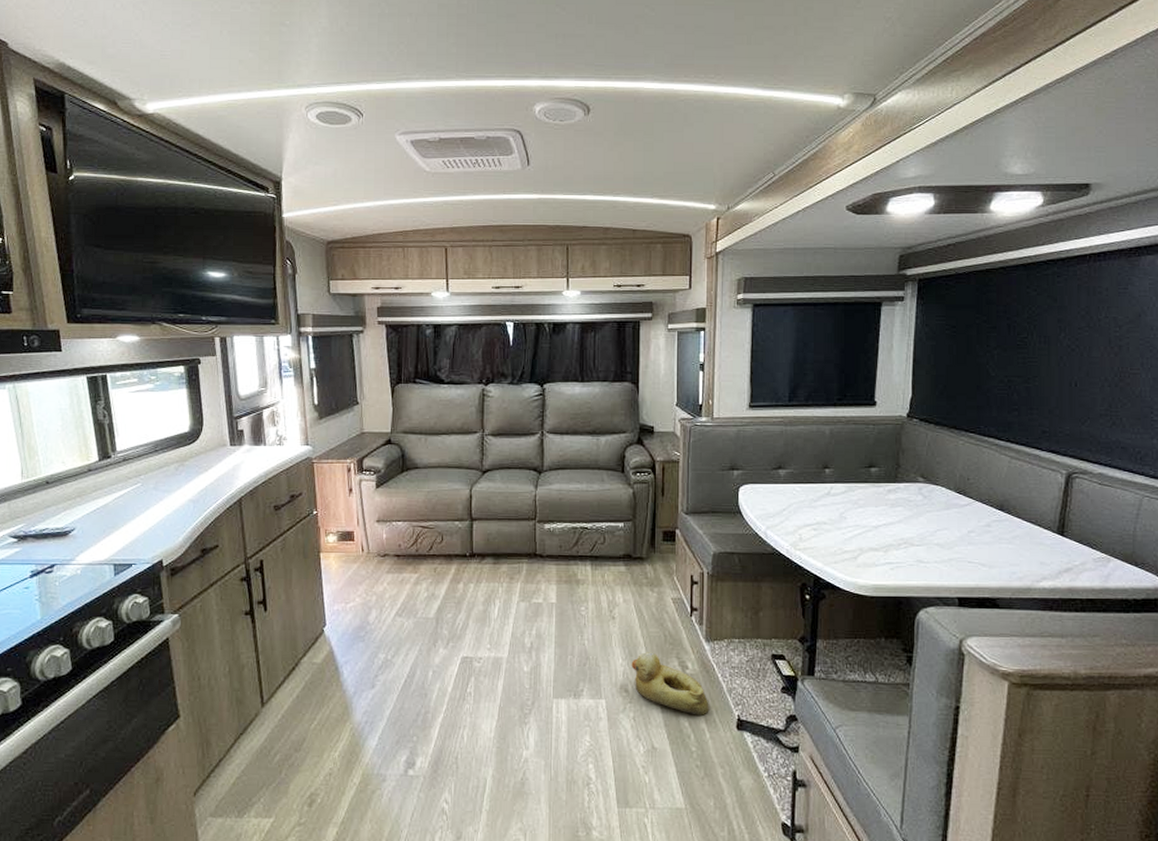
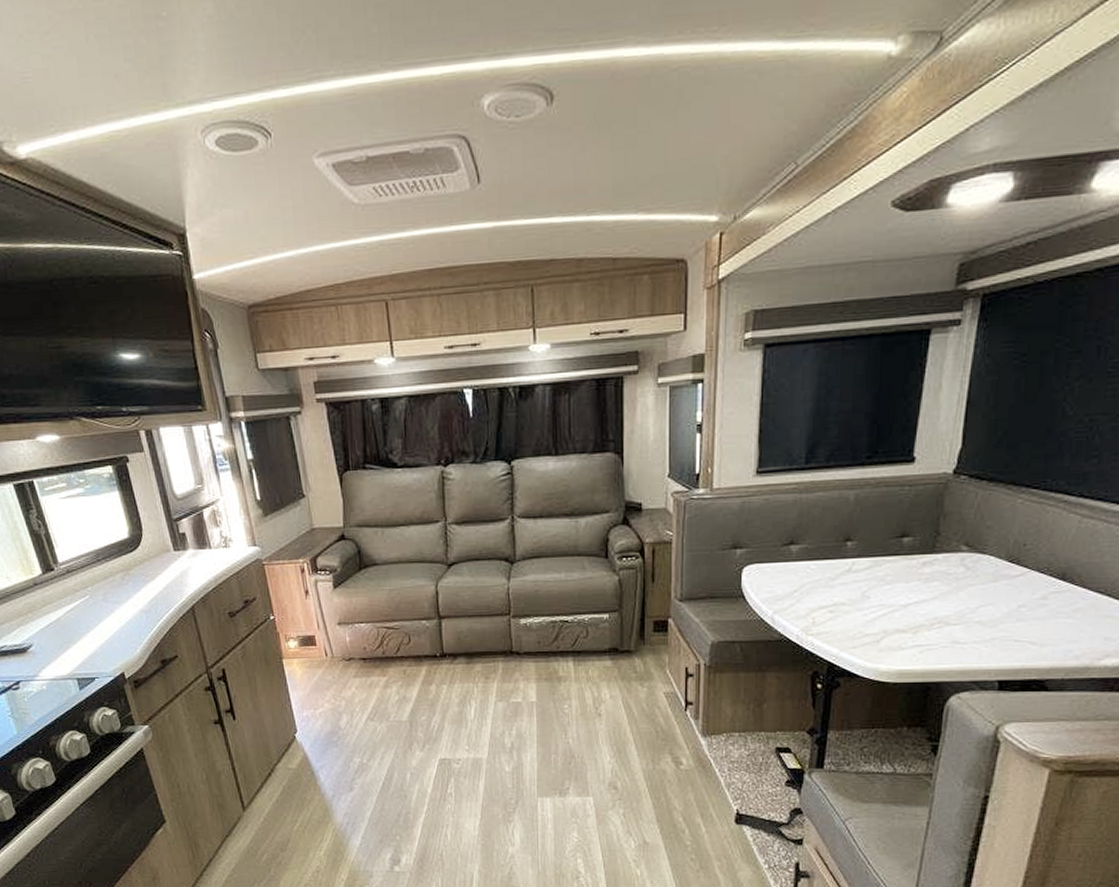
rubber duck: present [631,652,709,716] -> none [620,749,705,810]

